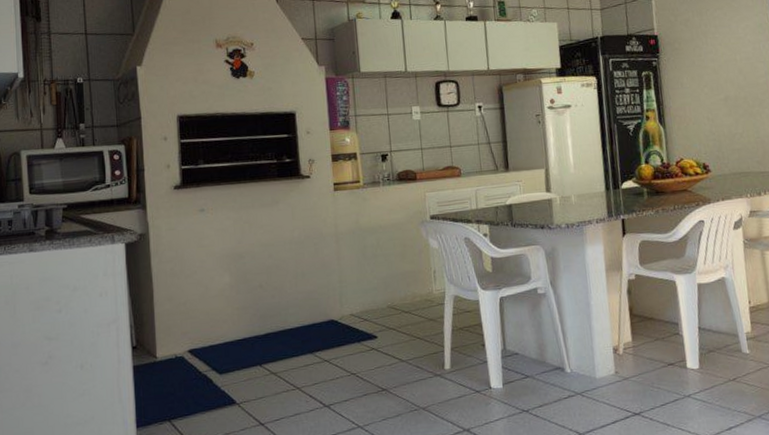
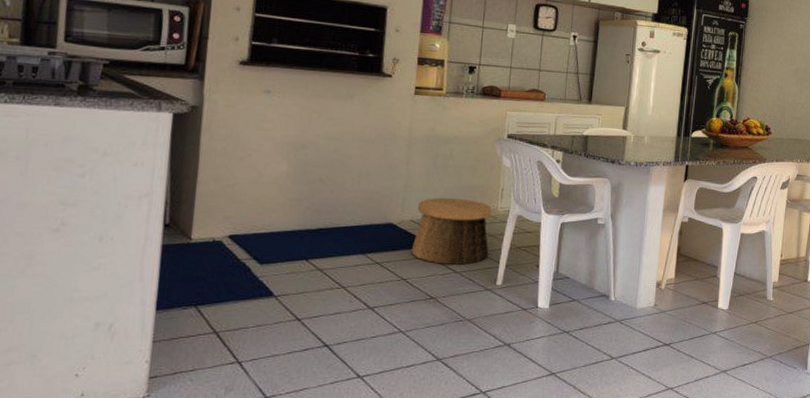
basket: none [354,286,432,355] -> present [411,197,492,265]

